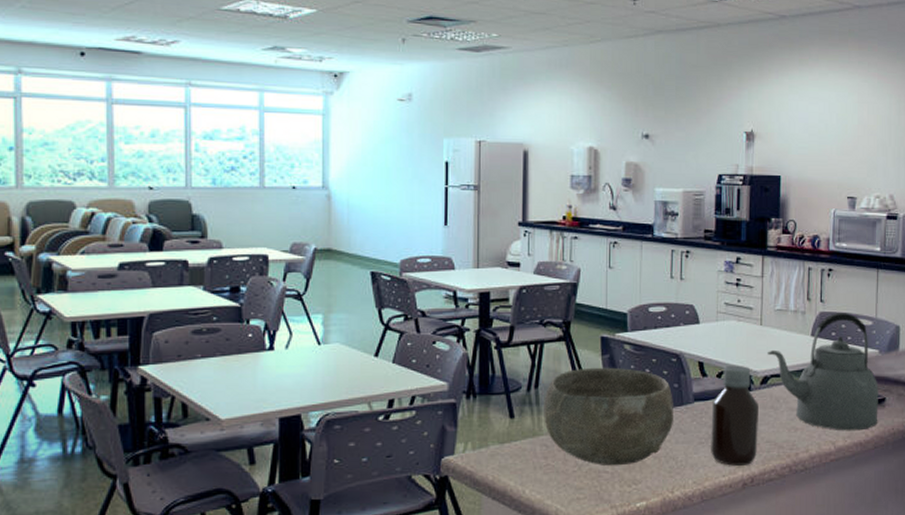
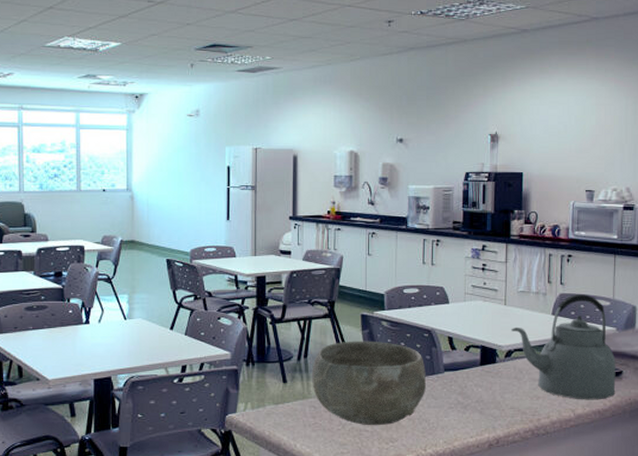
bottle: present [711,365,758,466] -> none [460,340,503,428]

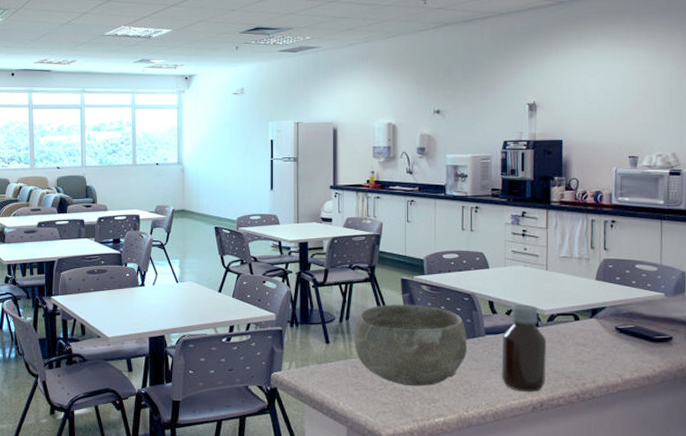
bottle: none [460,340,503,428] -> present [501,304,546,392]
kettle: present [510,294,616,400] -> none [552,260,666,366]

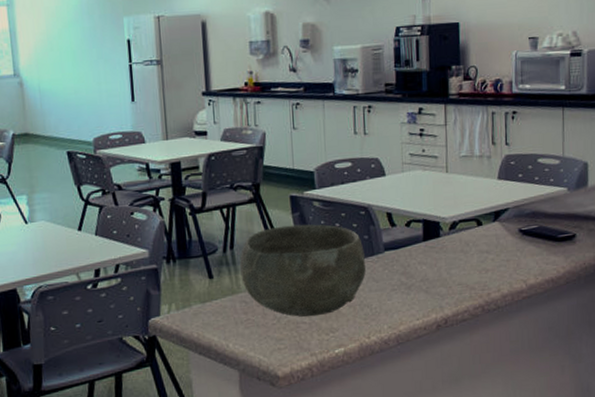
bottle: present [501,304,546,392] -> none [402,213,450,310]

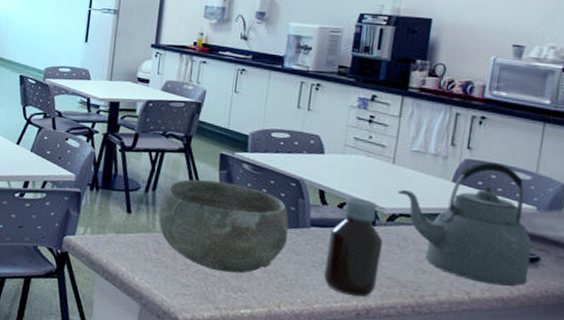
bottle: none [402,213,450,310] -> present [324,197,382,297]
kettle: none [454,153,569,269] -> present [397,162,532,287]

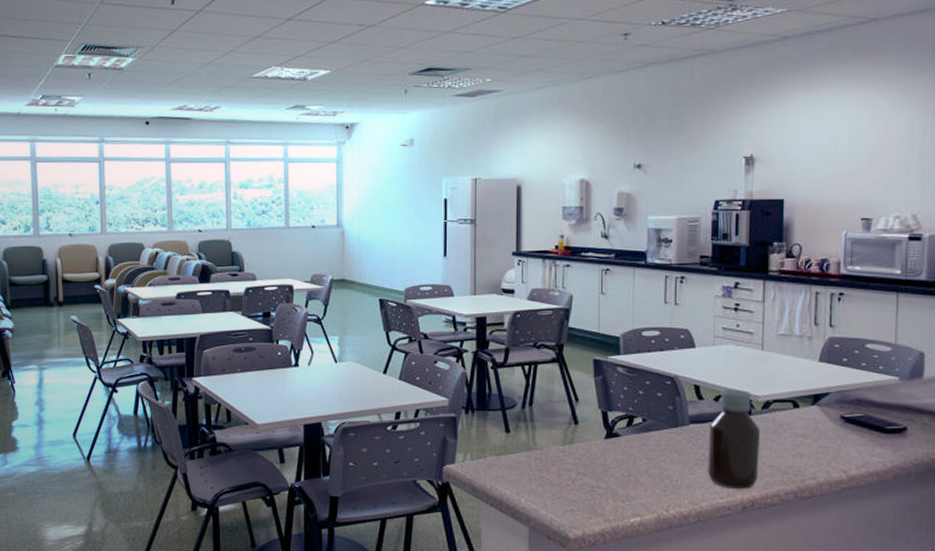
bowl: present [158,179,289,274] -> none [538,388,668,482]
kettle: present [397,162,532,287] -> none [768,338,899,460]

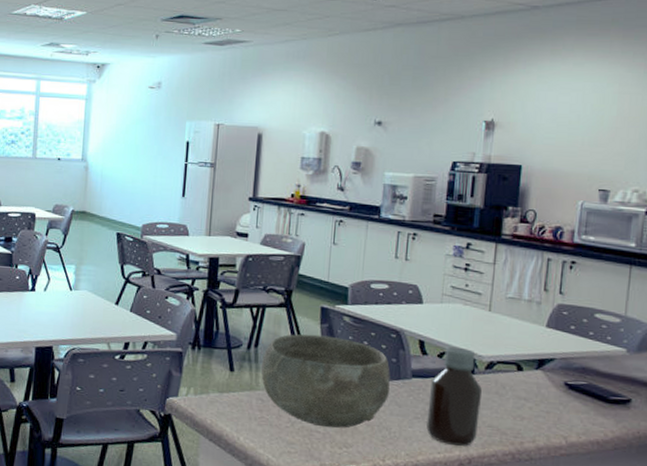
bowl: none [538,388,668,482] -> present [261,334,390,428]

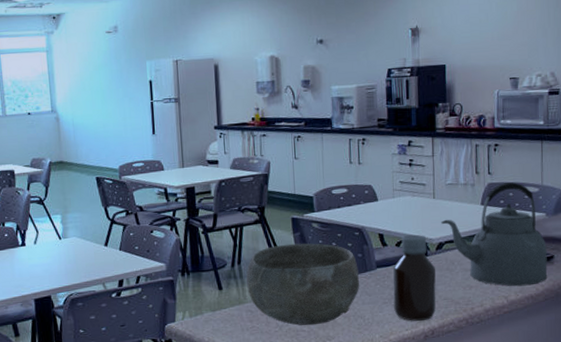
kettle: none [494,306,624,429] -> present [440,182,548,287]

